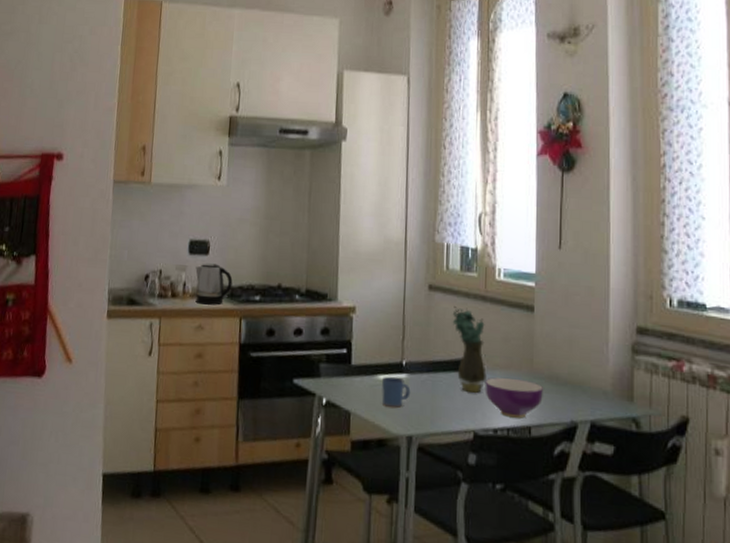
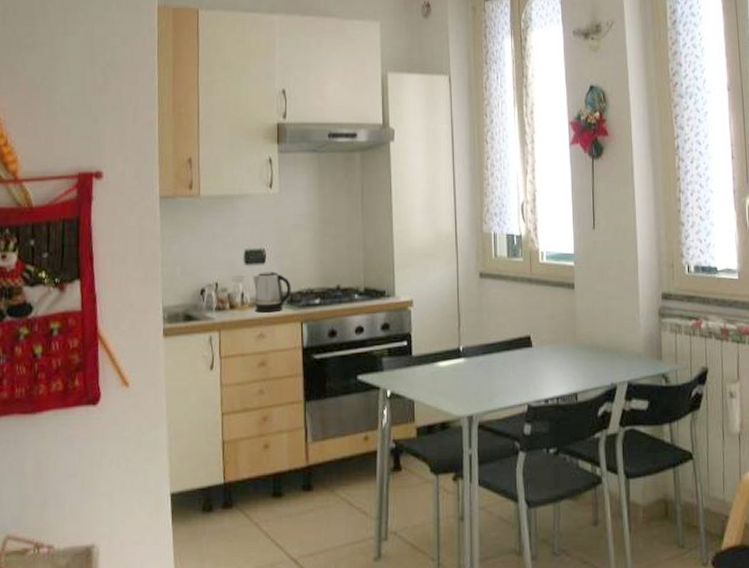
mug: present [382,376,411,408] -> none [442,362,469,392]
vase: present [452,305,487,393] -> none [502,290,536,368]
bowl: present [485,377,543,418] -> none [535,351,586,387]

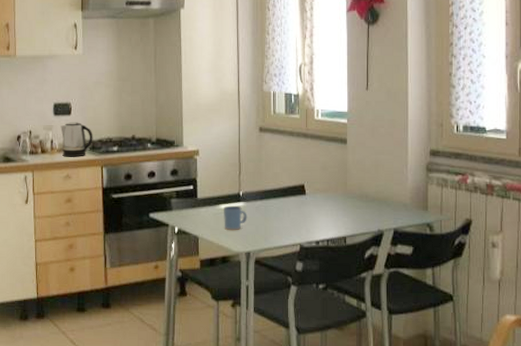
mug: none [442,362,469,392] -> present [224,205,247,231]

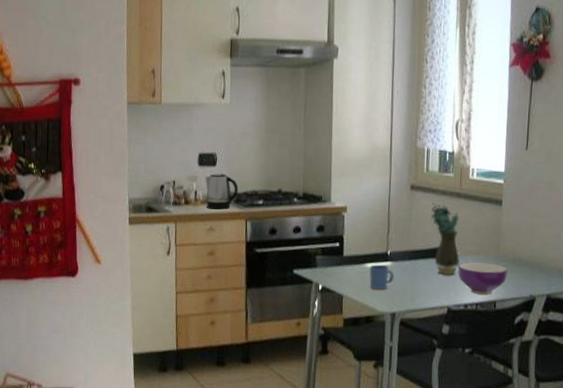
vase: none [280,143,309,213] -> present [431,202,460,275]
bowl: none [308,199,355,231] -> present [457,261,507,295]

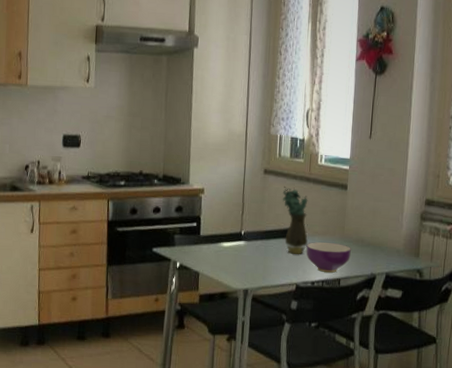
kettle: present [205,173,238,210] -> none [69,154,101,190]
mug: present [369,264,394,291] -> none [224,243,248,269]

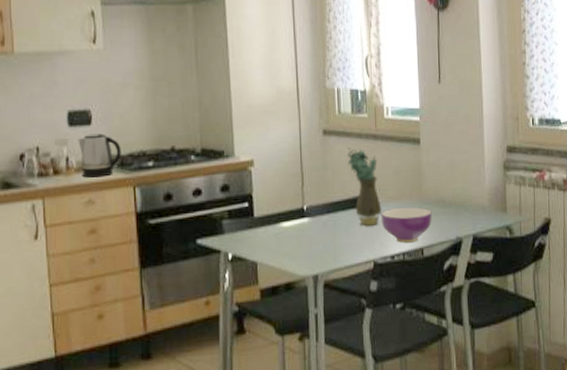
kettle: none [69,154,101,190] -> present [78,133,122,178]

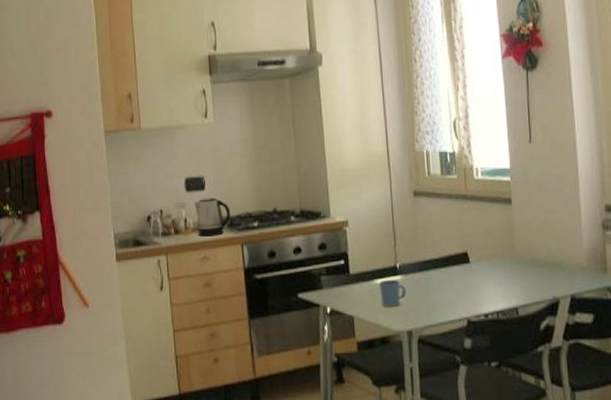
mug: none [285,222,313,252] -> present [380,279,407,308]
vase: present [347,147,382,226] -> none [437,207,474,284]
bowl: present [381,207,432,243] -> none [473,266,526,302]

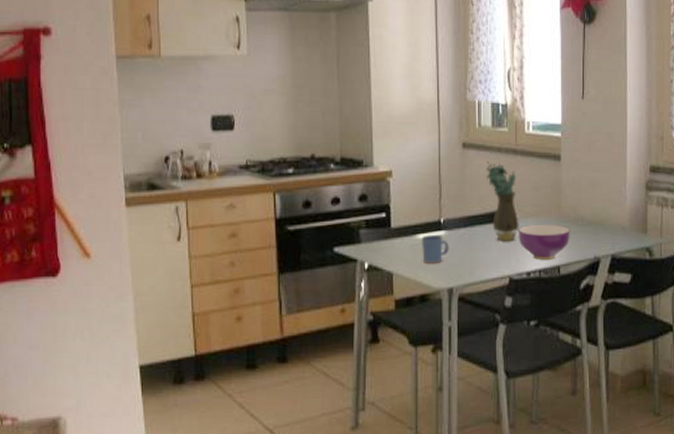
kettle: present [194,197,231,237] -> none [221,139,263,182]
vase: none [437,207,474,284] -> present [486,161,519,241]
bowl: none [473,266,526,302] -> present [518,224,570,260]

